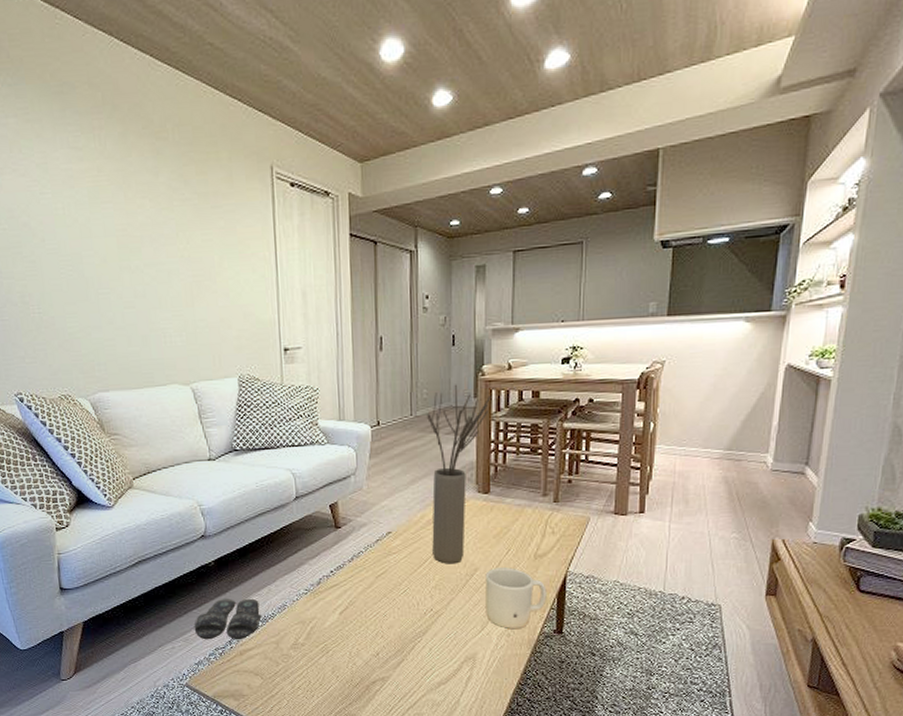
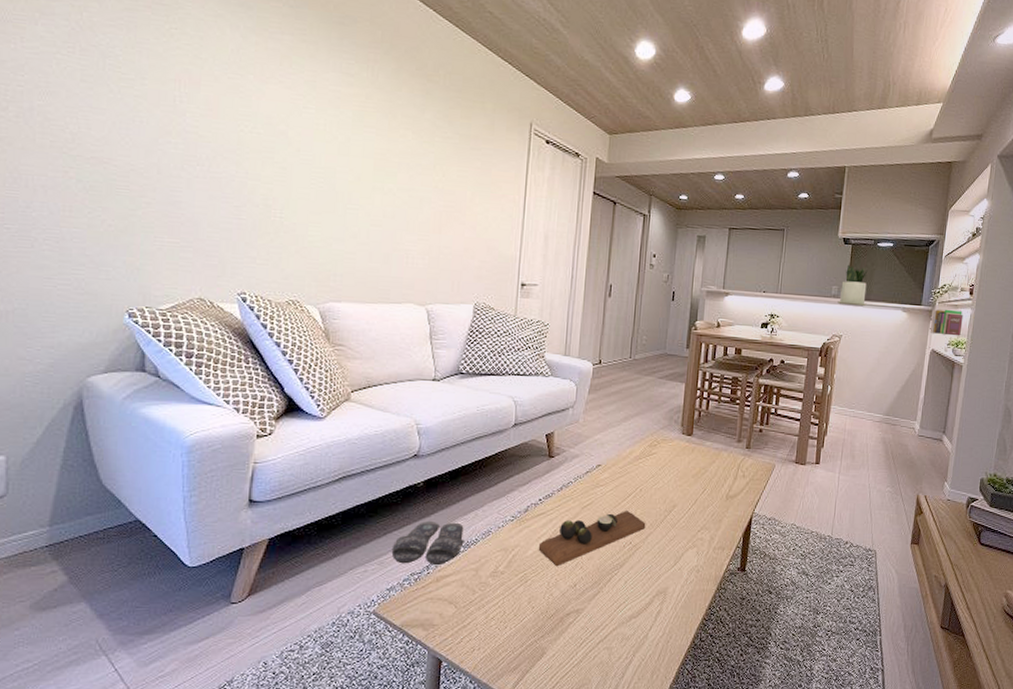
decorative tray: none [335,577,447,637] -> present [538,511,646,567]
vase: present [427,384,492,564] -> none [636,334,702,500]
mug: present [485,567,547,628] -> none [679,506,735,564]
planter: none [657,273,696,324] -> present [837,264,868,307]
books: none [783,310,831,345] -> present [929,309,963,336]

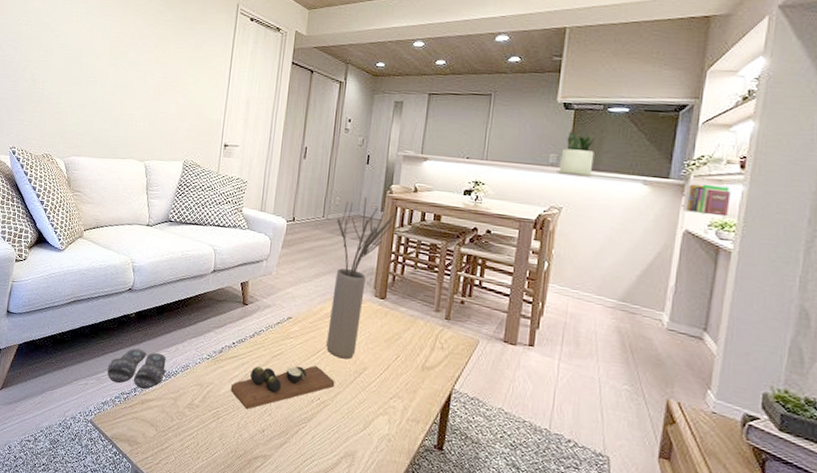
vase: none [636,334,702,500] -> present [326,197,397,359]

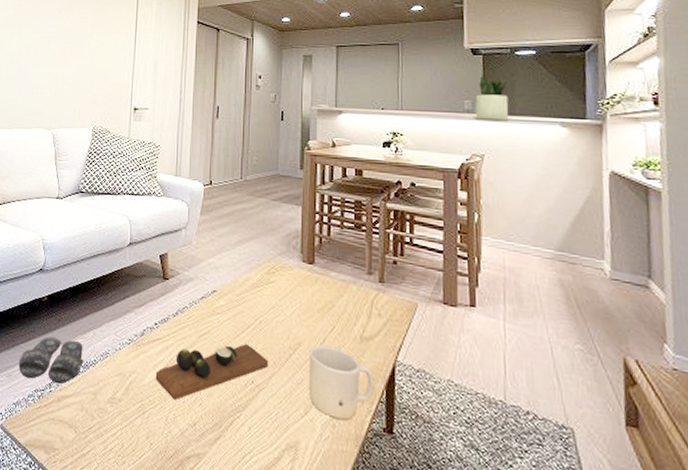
vase: present [326,197,397,359] -> none [256,155,317,334]
mug: none [369,371,431,436] -> present [309,345,375,420]
books: present [681,184,731,217] -> none [603,123,651,155]

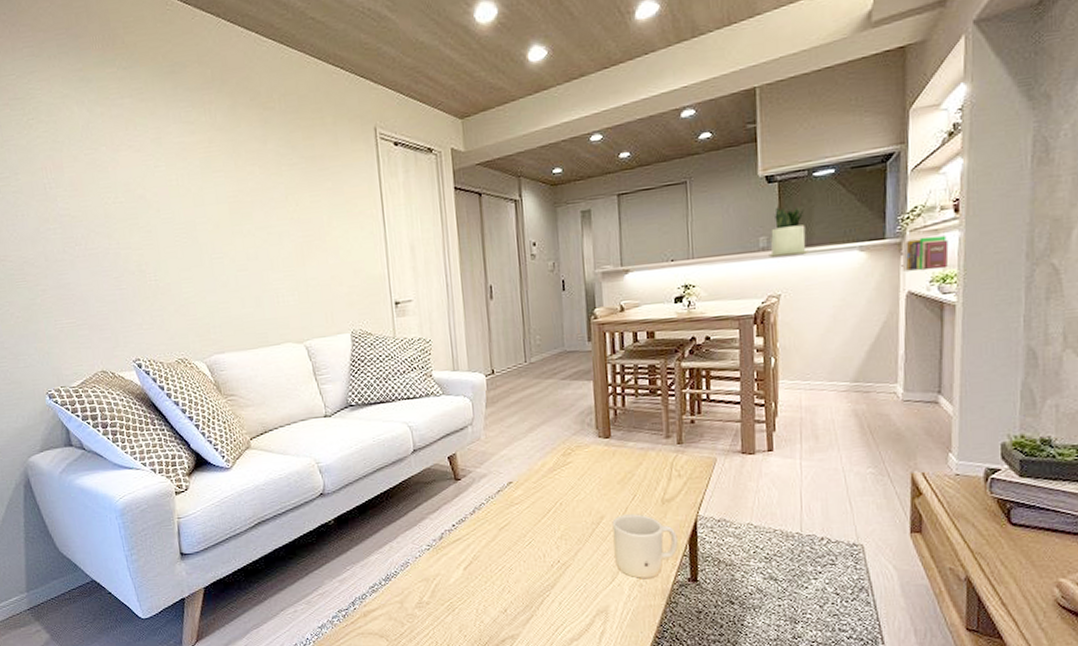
slippers: present [18,336,84,384] -> none [316,556,384,601]
decorative tray: present [155,344,269,401] -> none [460,527,573,593]
books: none [603,123,651,155] -> present [901,236,949,272]

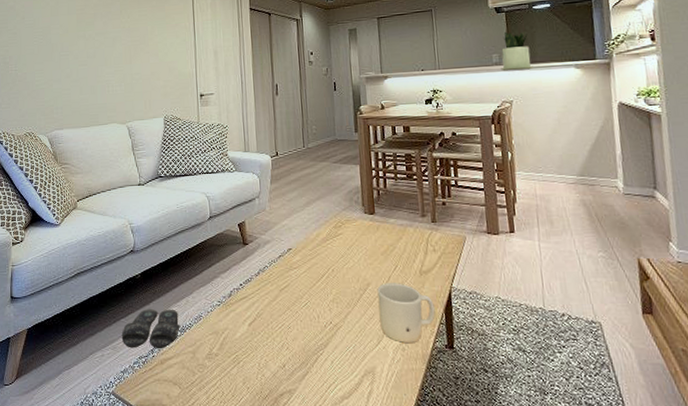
slippers: none [316,556,384,601] -> present [121,309,180,348]
books: present [901,236,949,272] -> none [610,58,651,86]

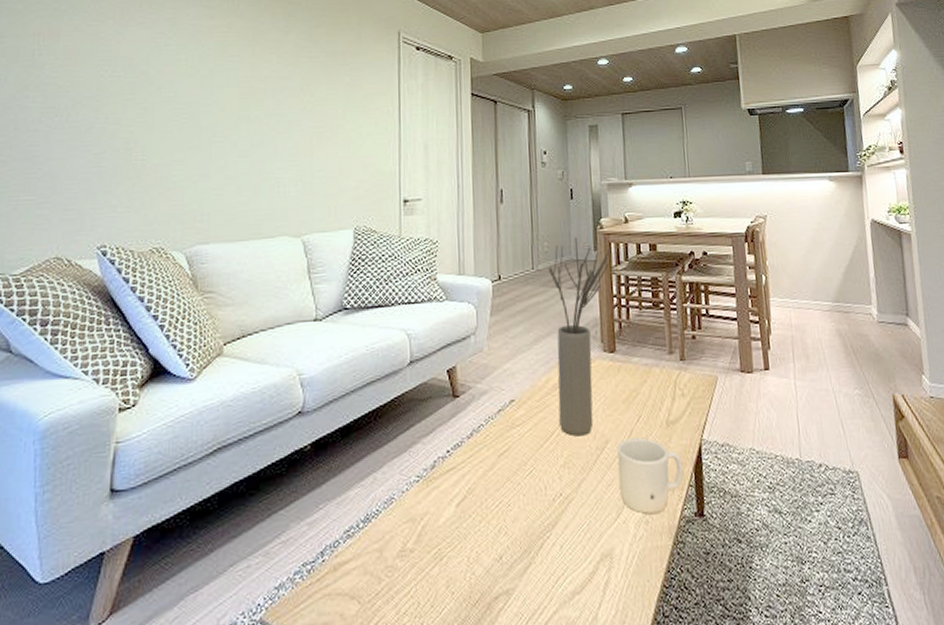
slippers: present [121,309,180,348] -> none [278,491,363,551]
vase: none [317,121,370,279] -> present [549,237,611,437]
planter: present [501,31,533,72] -> none [754,136,787,182]

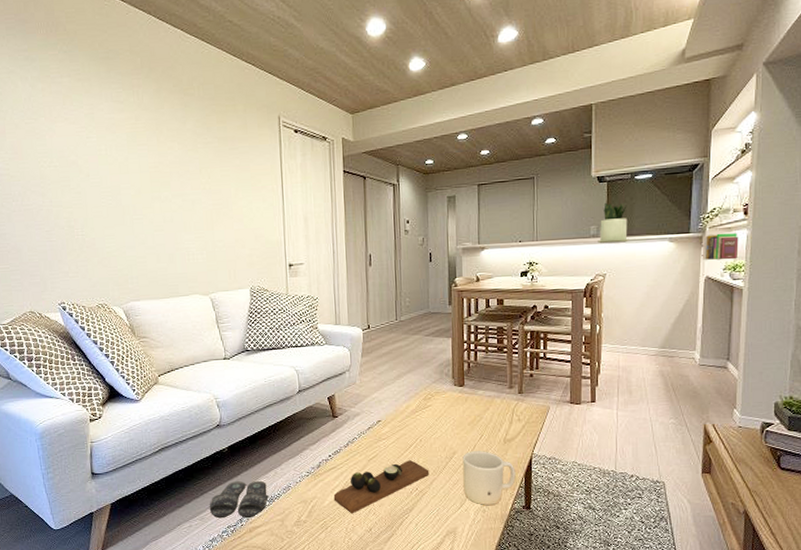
slippers: none [278,491,363,551] -> present [209,480,269,518]
decorative tray: none [451,454,577,536] -> present [333,460,430,514]
vase: present [549,237,611,437] -> none [410,293,464,448]
planter: none [754,136,787,182] -> present [598,202,629,244]
books: none [862,172,901,202] -> present [702,233,739,260]

